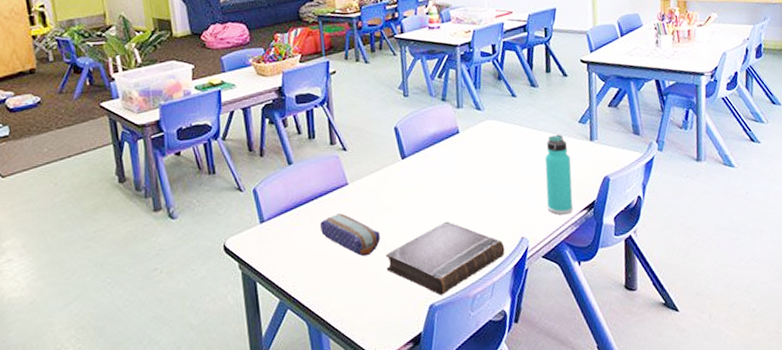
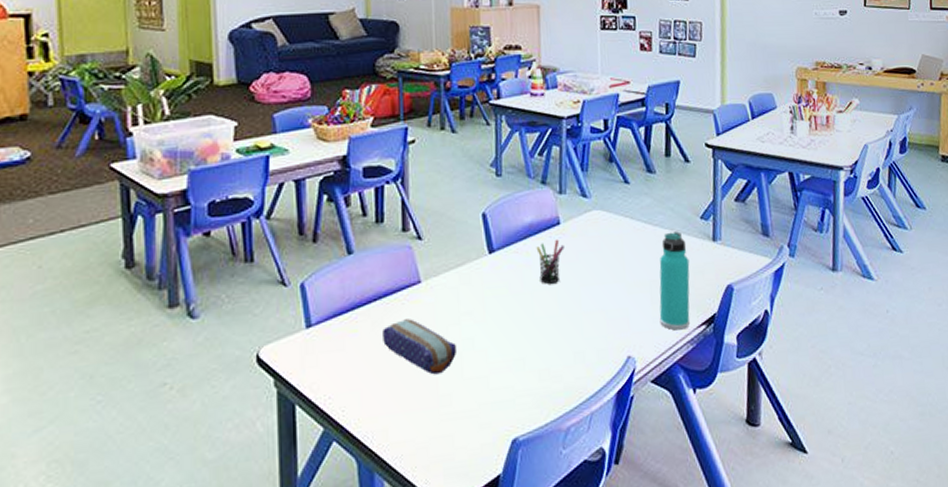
book: present [386,221,505,296] -> none [461,333,607,427]
pen holder: none [440,145,464,182] -> present [536,239,564,284]

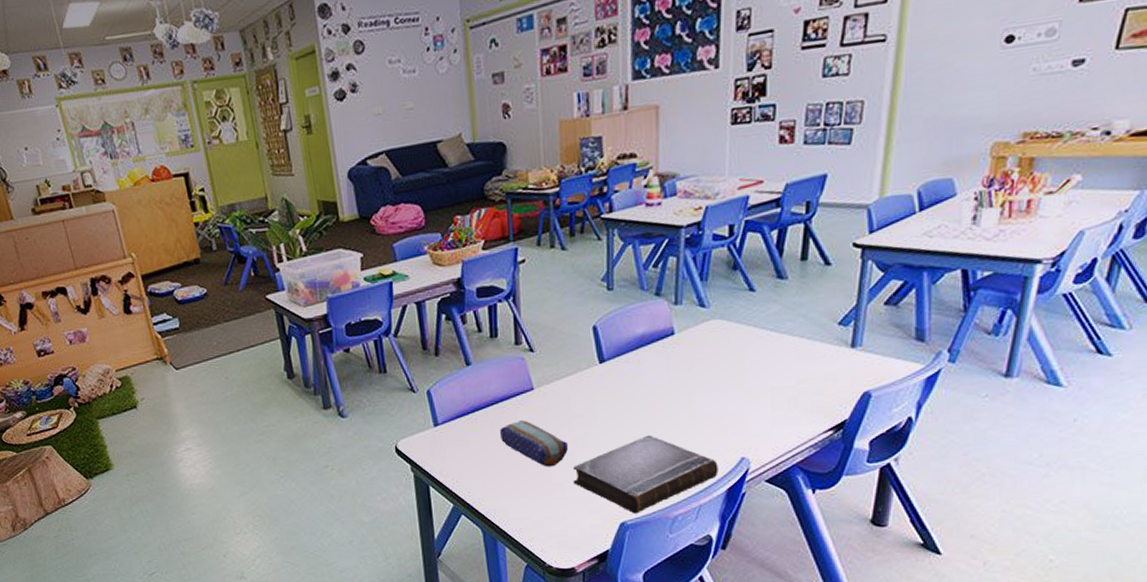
book: none [461,333,607,427] -> present [573,435,718,514]
pen holder: present [536,239,564,284] -> none [648,348,678,391]
thermos bottle: present [659,231,690,330] -> none [780,338,820,435]

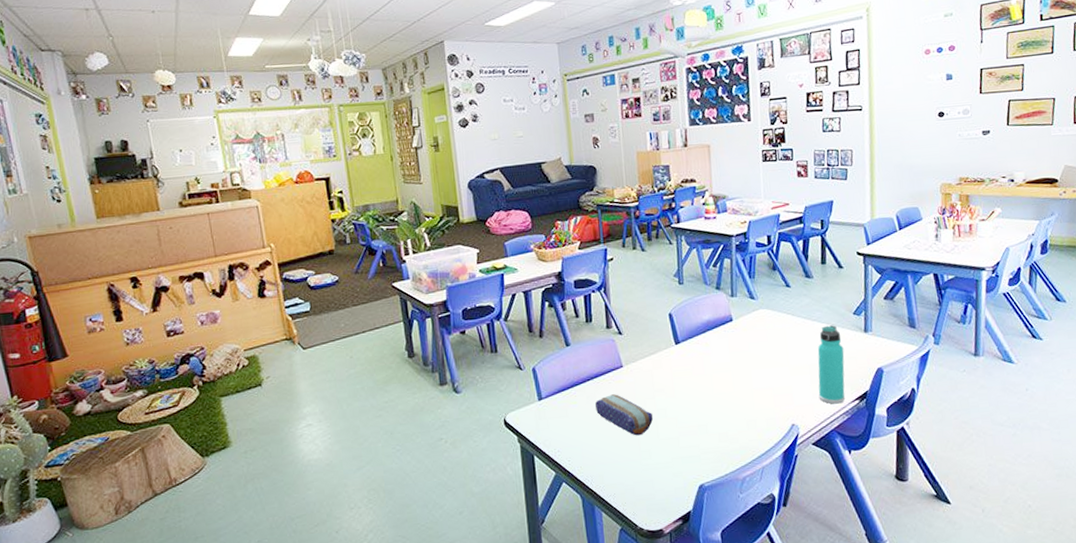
book: present [573,435,718,514] -> none [658,405,775,477]
thermos bottle: none [780,338,820,435] -> present [817,325,845,404]

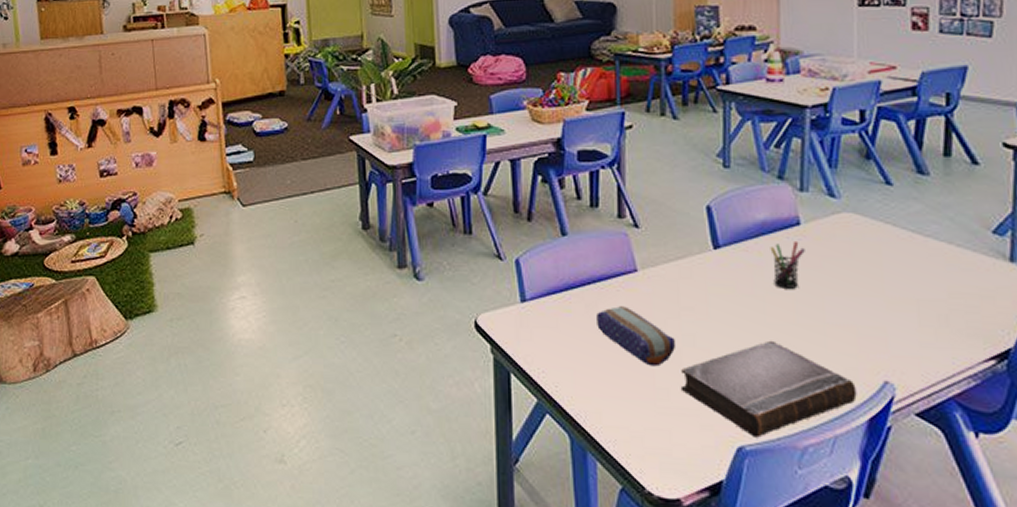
book: none [658,405,775,477] -> present [680,340,857,438]
pen holder: none [713,332,737,368] -> present [770,240,805,289]
thermos bottle: present [817,325,845,404] -> none [929,245,975,361]

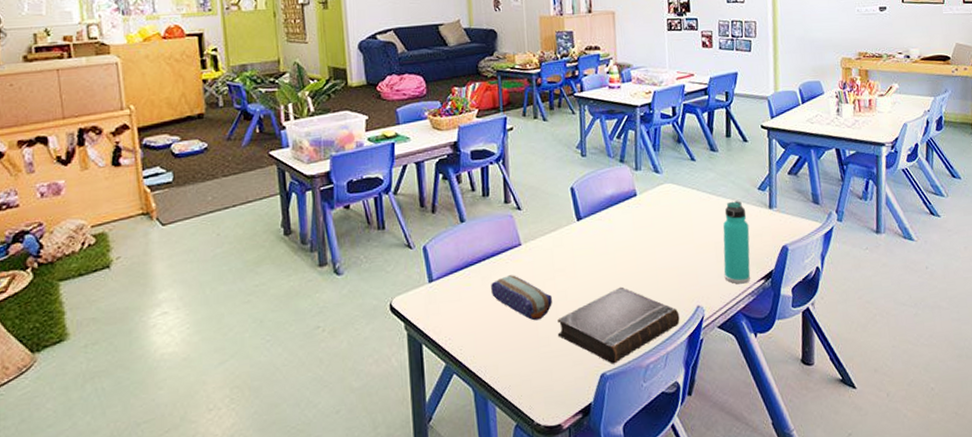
pen holder: present [770,240,805,289] -> none [617,208,641,246]
thermos bottle: none [929,245,975,361] -> present [723,201,751,284]

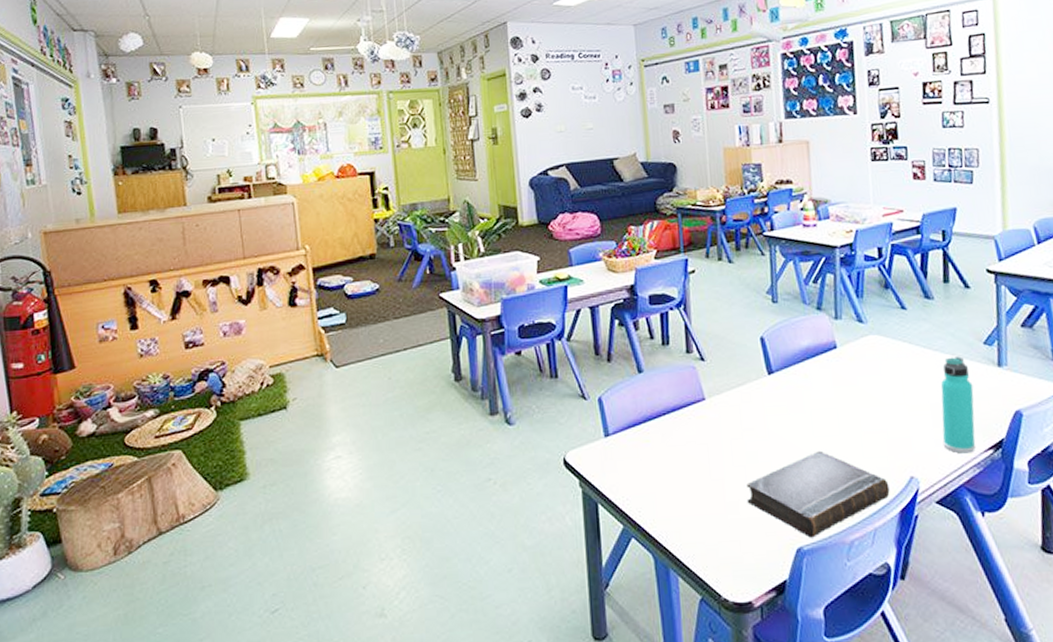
pencil case: present [491,275,552,321] -> none [672,432,741,484]

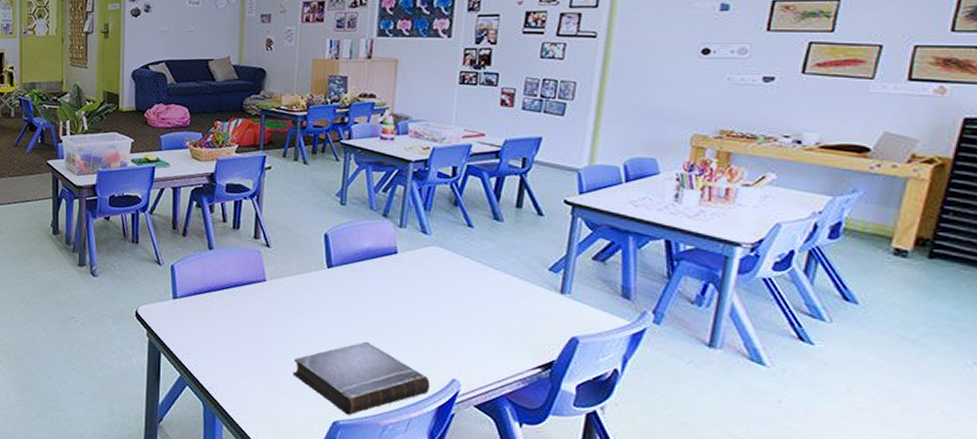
thermos bottle: present [941,356,976,454] -> none [490,277,531,368]

